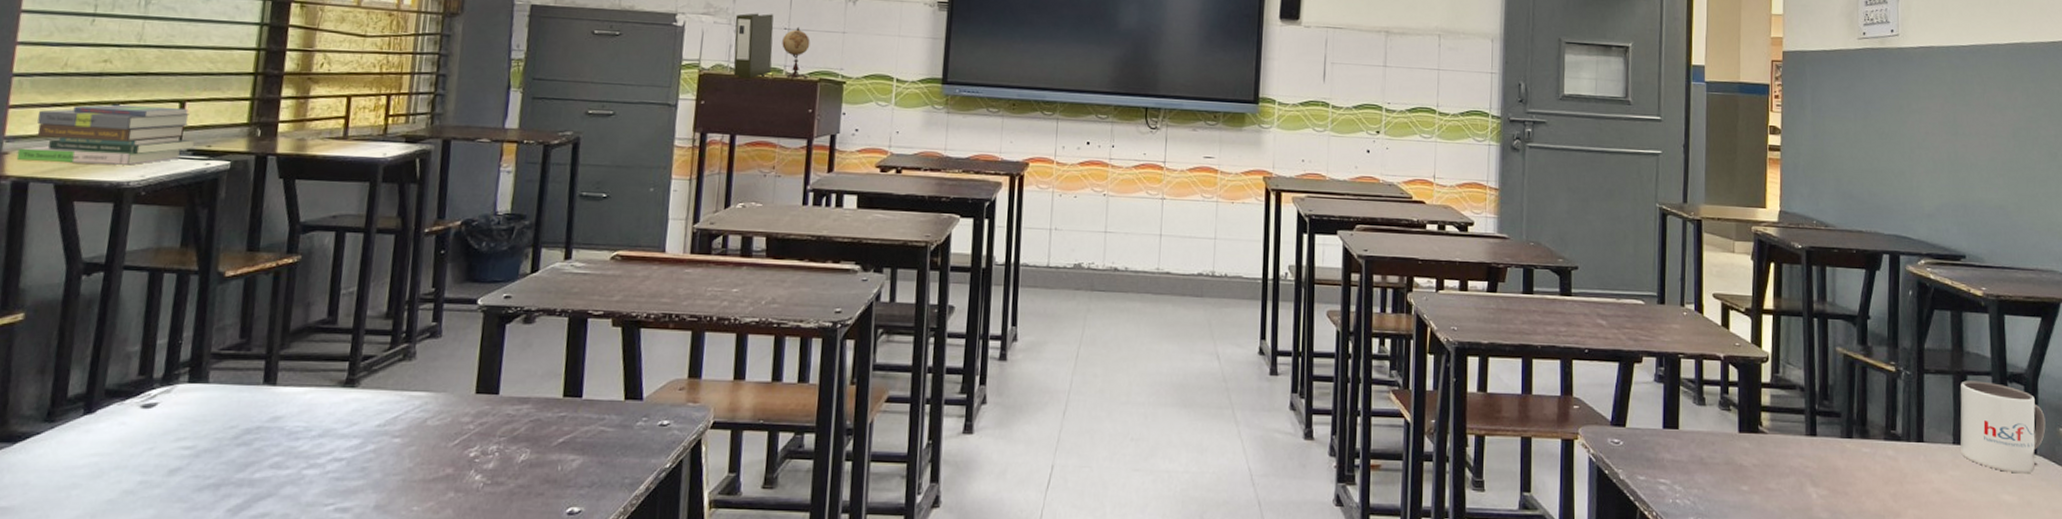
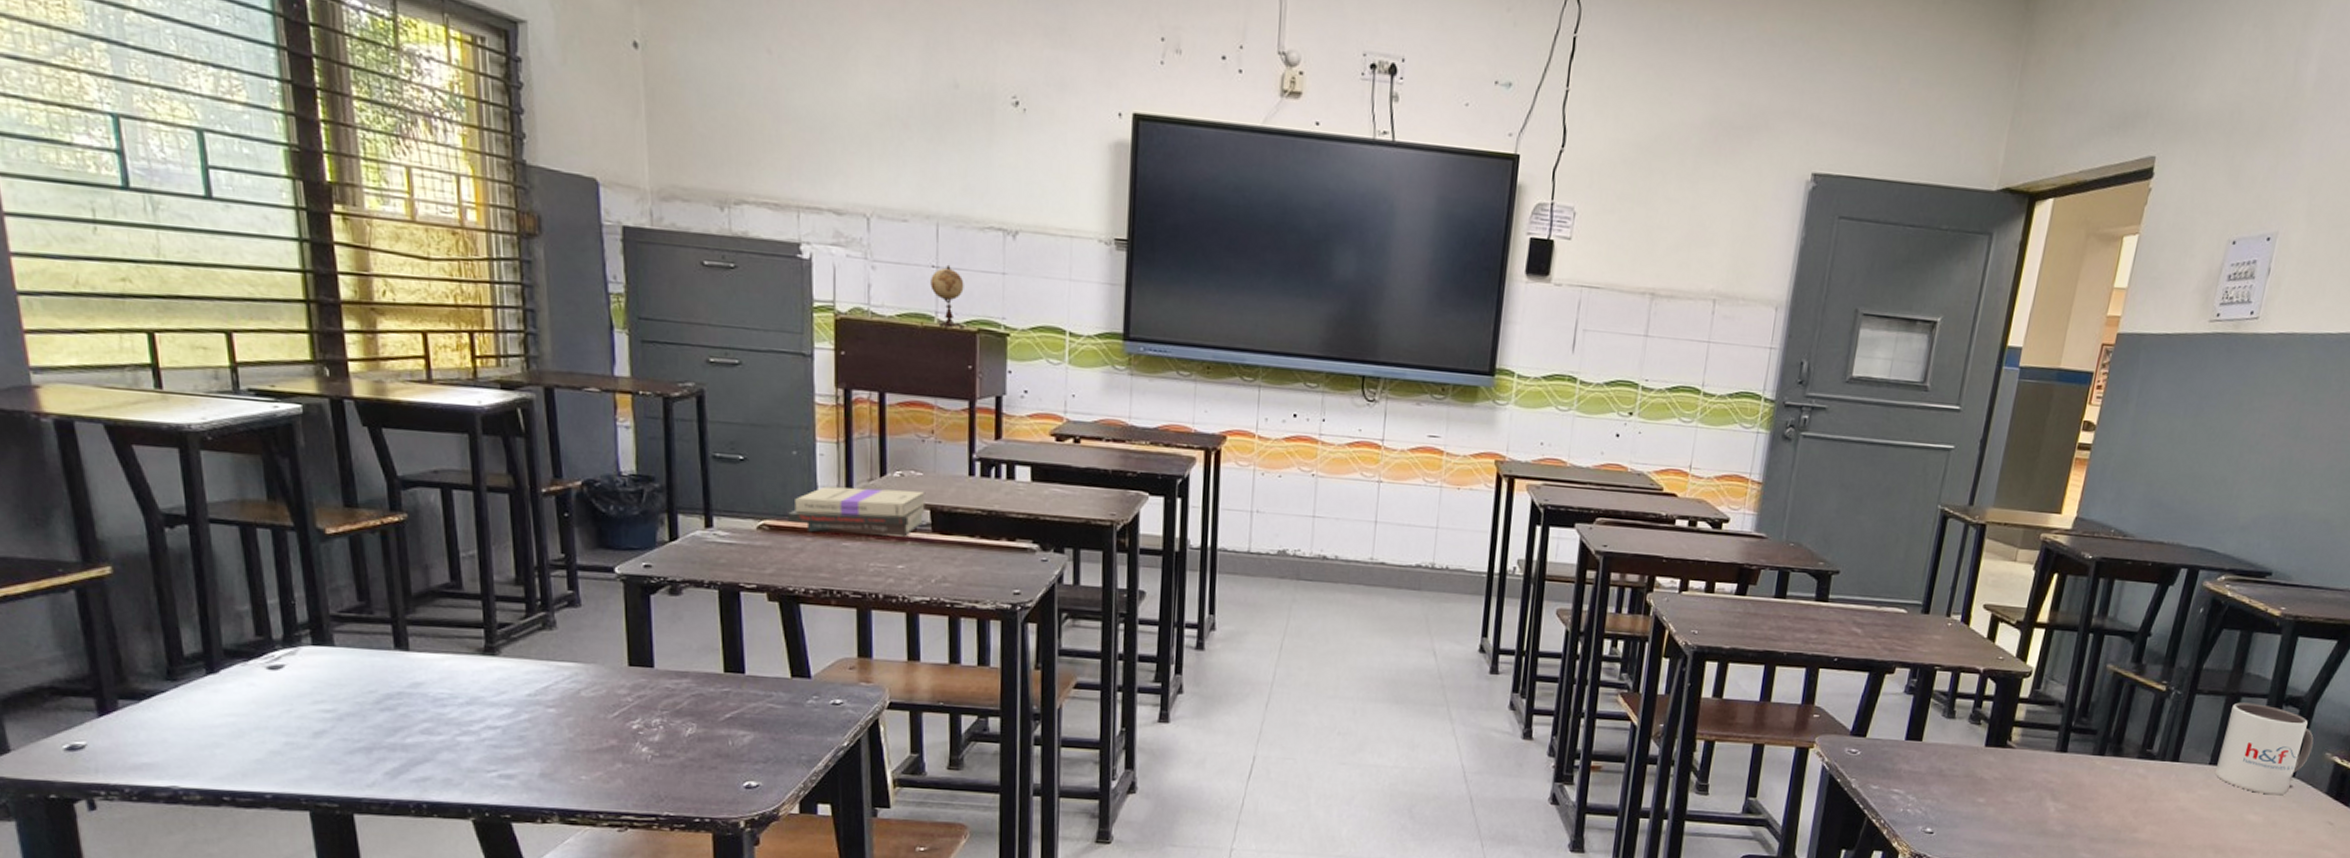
books: present [16,104,194,165] -> none [50,332,254,405]
books: none [639,219,763,262] -> present [788,486,926,537]
binder: present [733,13,774,79] -> none [872,245,920,326]

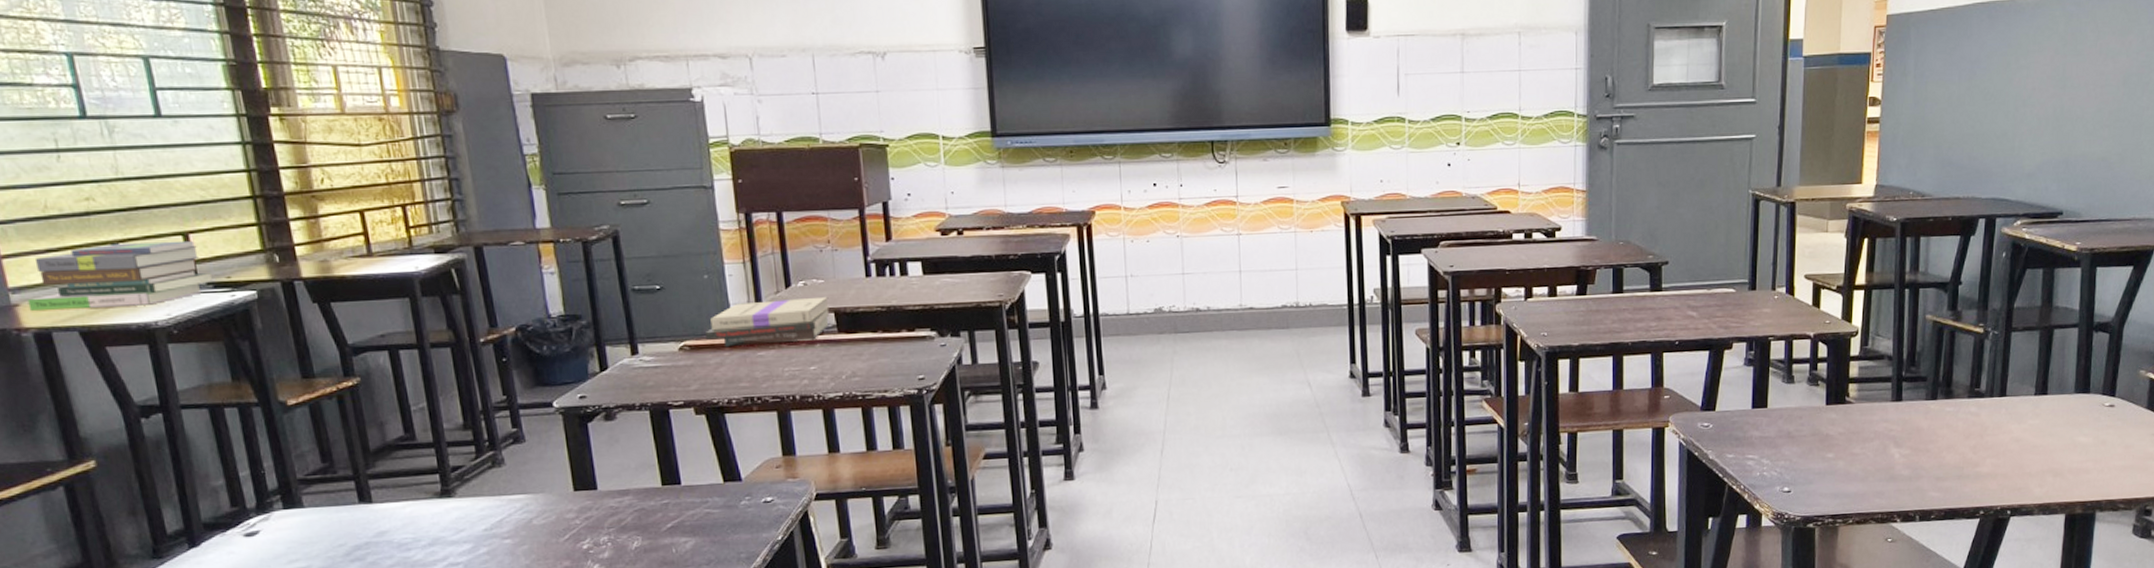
books: none [50,332,254,405] -> present [27,240,212,311]
globe: present [930,264,964,331] -> none [812,89,846,149]
mug: present [2214,702,2314,796] -> none [2041,333,2127,417]

